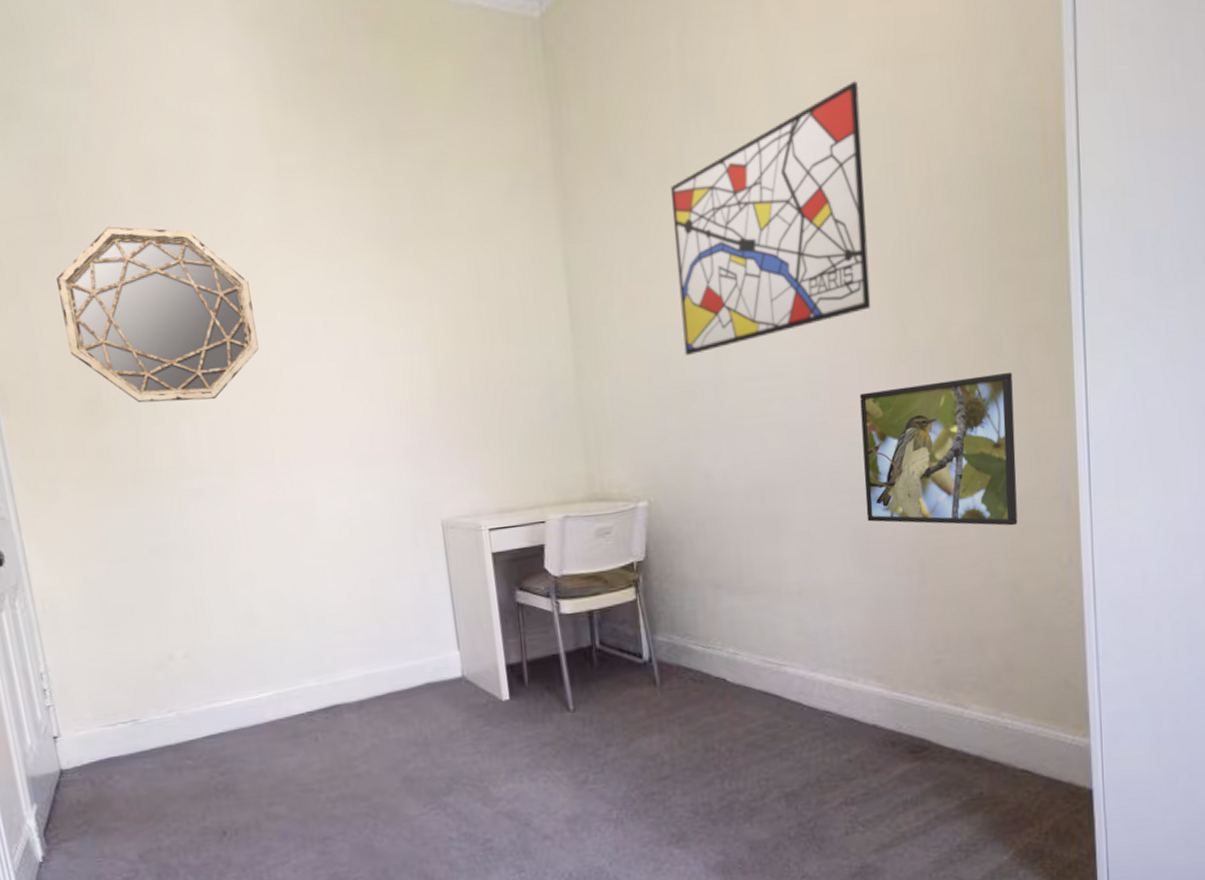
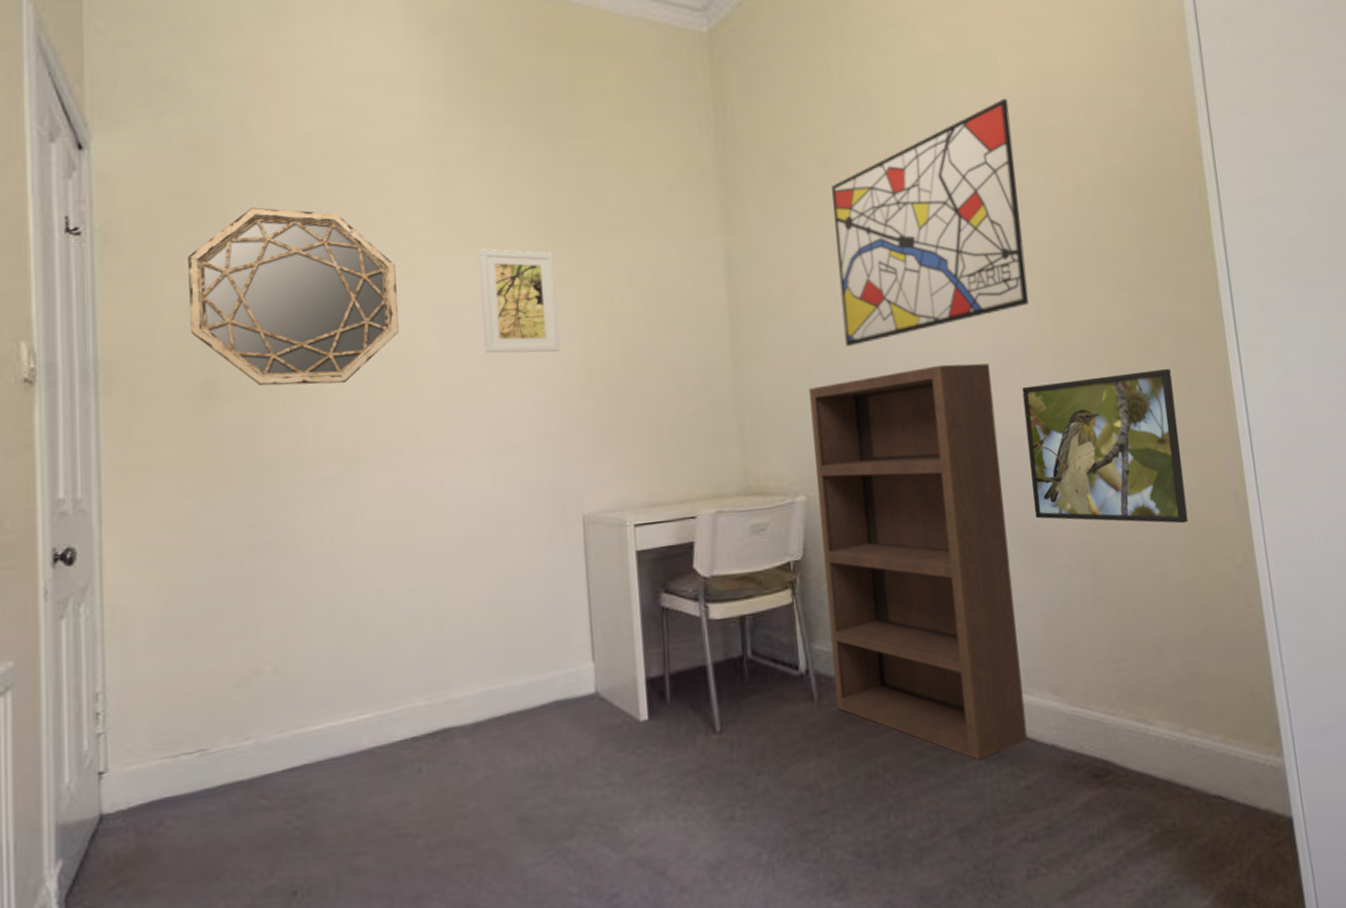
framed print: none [325,263,410,368] -> present [478,249,560,354]
bookcase: none [649,370,851,737] -> present [809,363,1028,761]

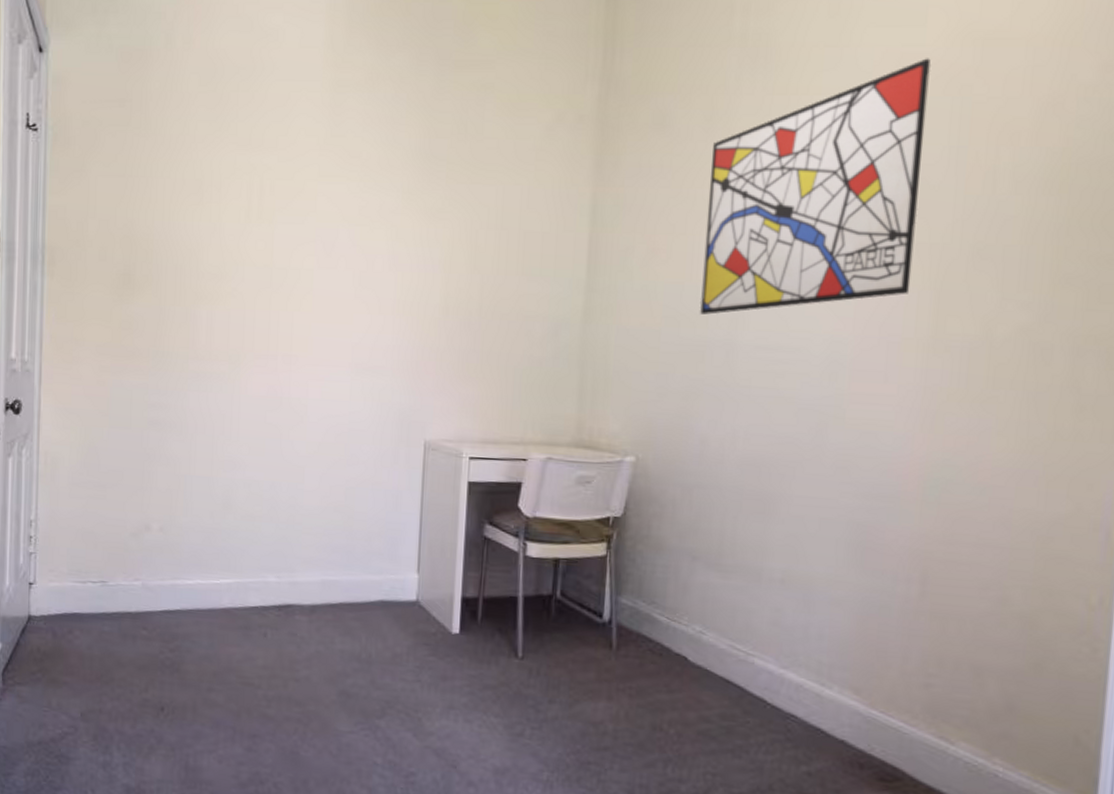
home mirror: present [188,207,399,386] -> none [116,118,287,290]
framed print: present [478,249,560,354] -> none [355,177,428,285]
bookcase: present [809,363,1028,761] -> none [633,346,851,738]
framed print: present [1022,368,1188,524] -> none [870,381,1060,552]

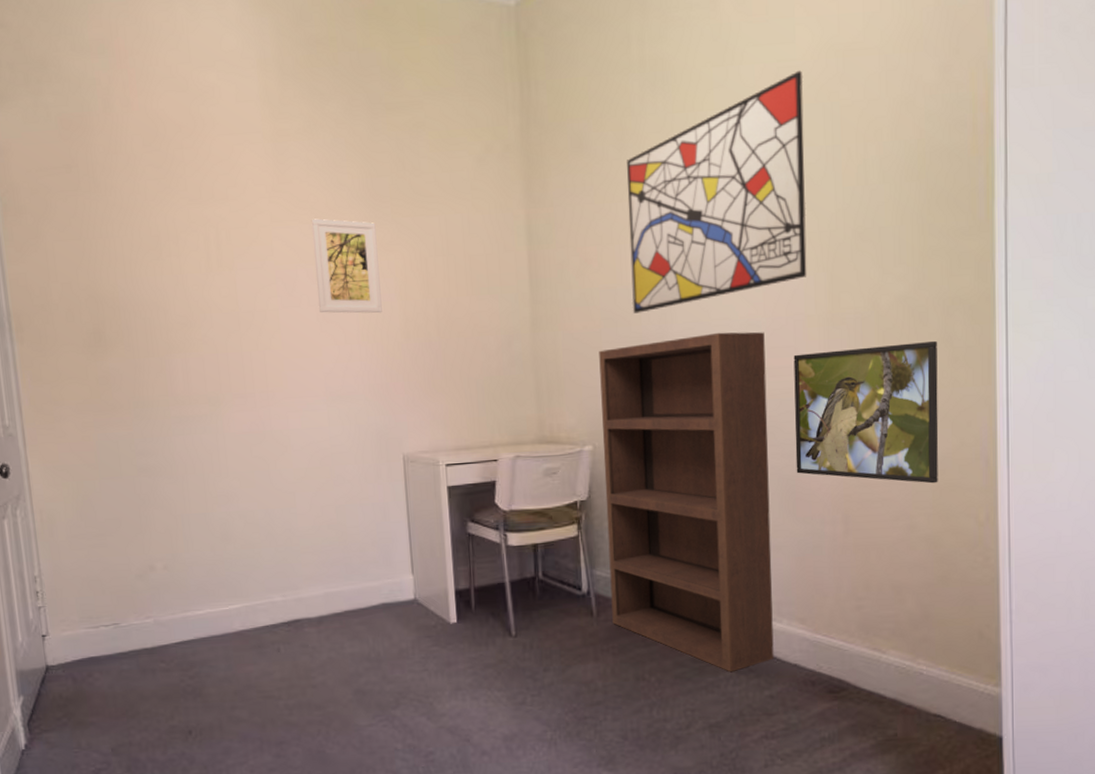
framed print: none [355,177,428,285] -> present [311,218,382,313]
bookcase: none [633,346,851,738] -> present [599,332,774,673]
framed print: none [870,381,1060,552] -> present [793,340,939,484]

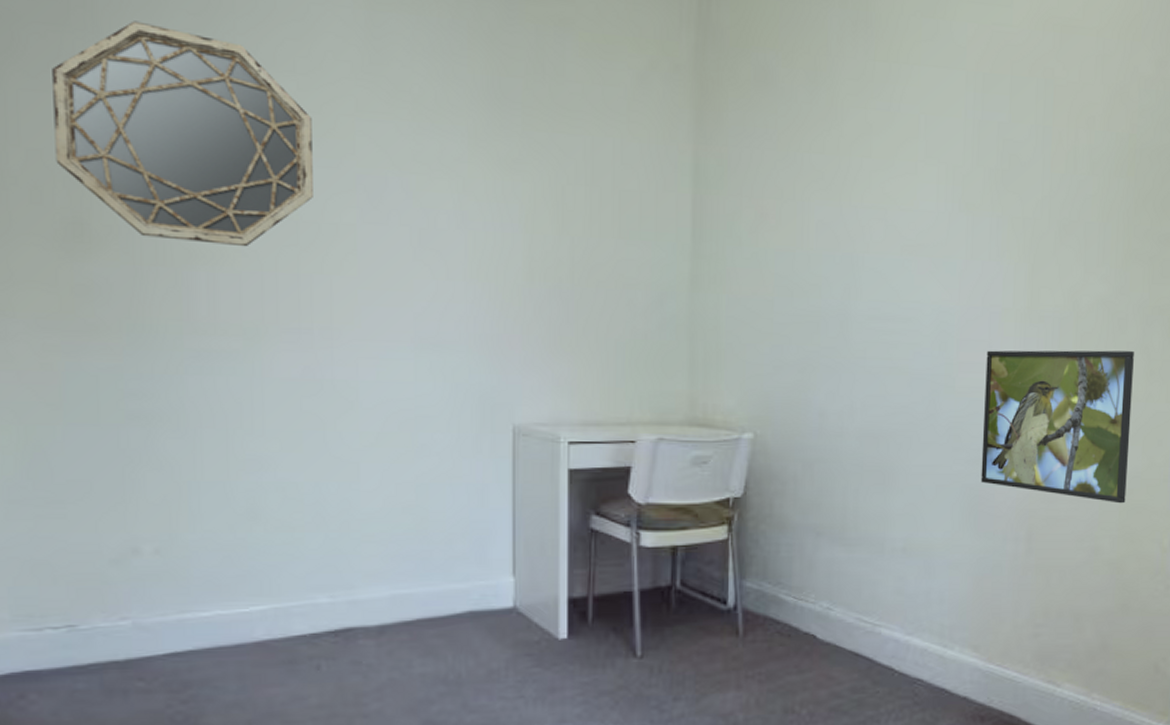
home mirror: none [72,179,247,337] -> present [52,20,313,247]
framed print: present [311,218,382,313] -> none [412,115,500,246]
bookcase: present [599,332,774,673] -> none [761,316,957,705]
wall art: present [627,70,807,313] -> none [813,38,1019,284]

